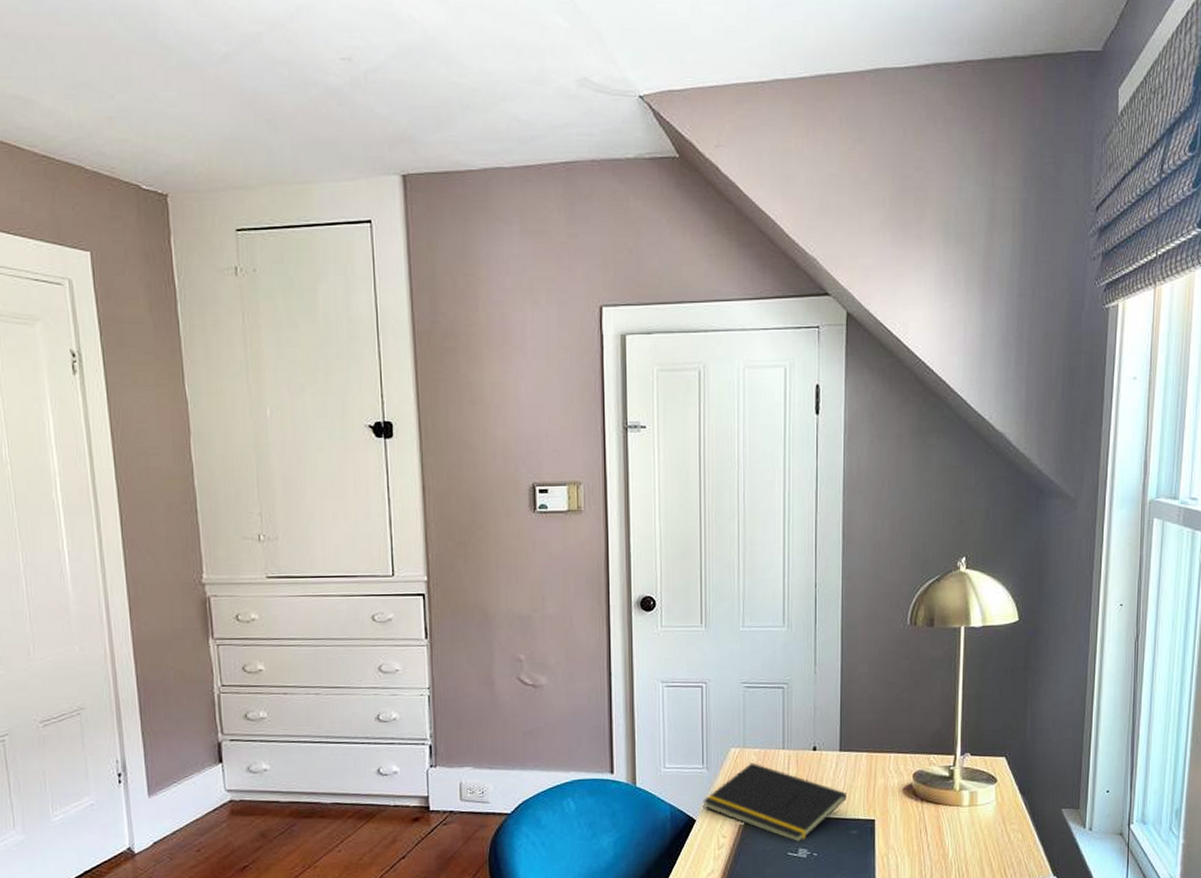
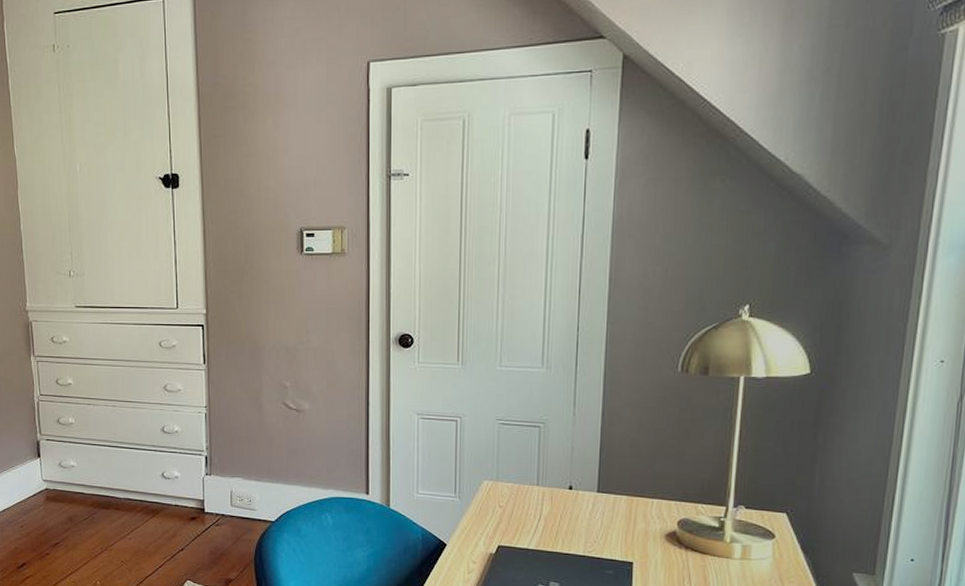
notepad: present [703,762,847,841] -> none [454,496,603,575]

